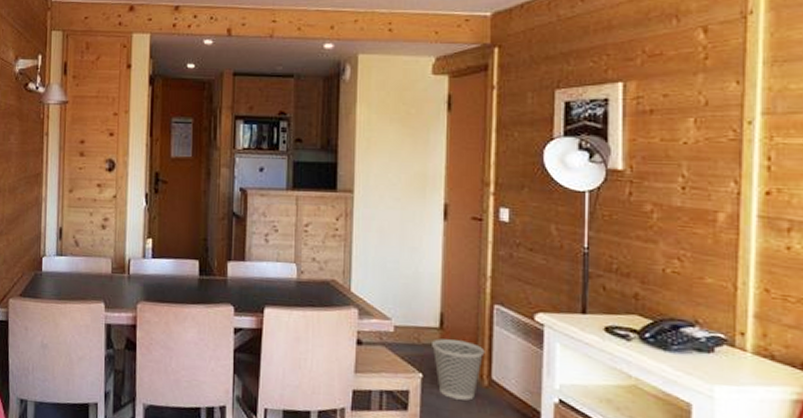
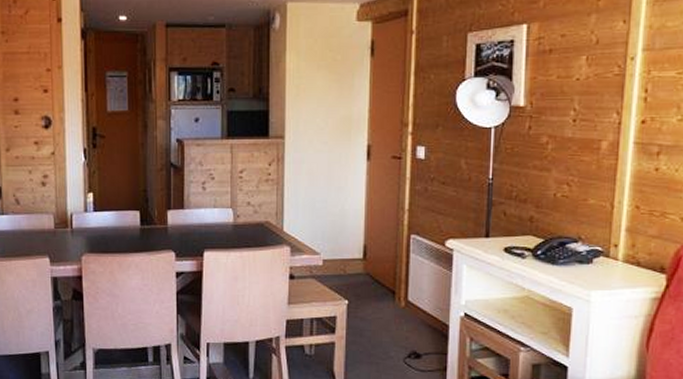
wastebasket: present [432,339,485,401] -> none [356,268,403,321]

